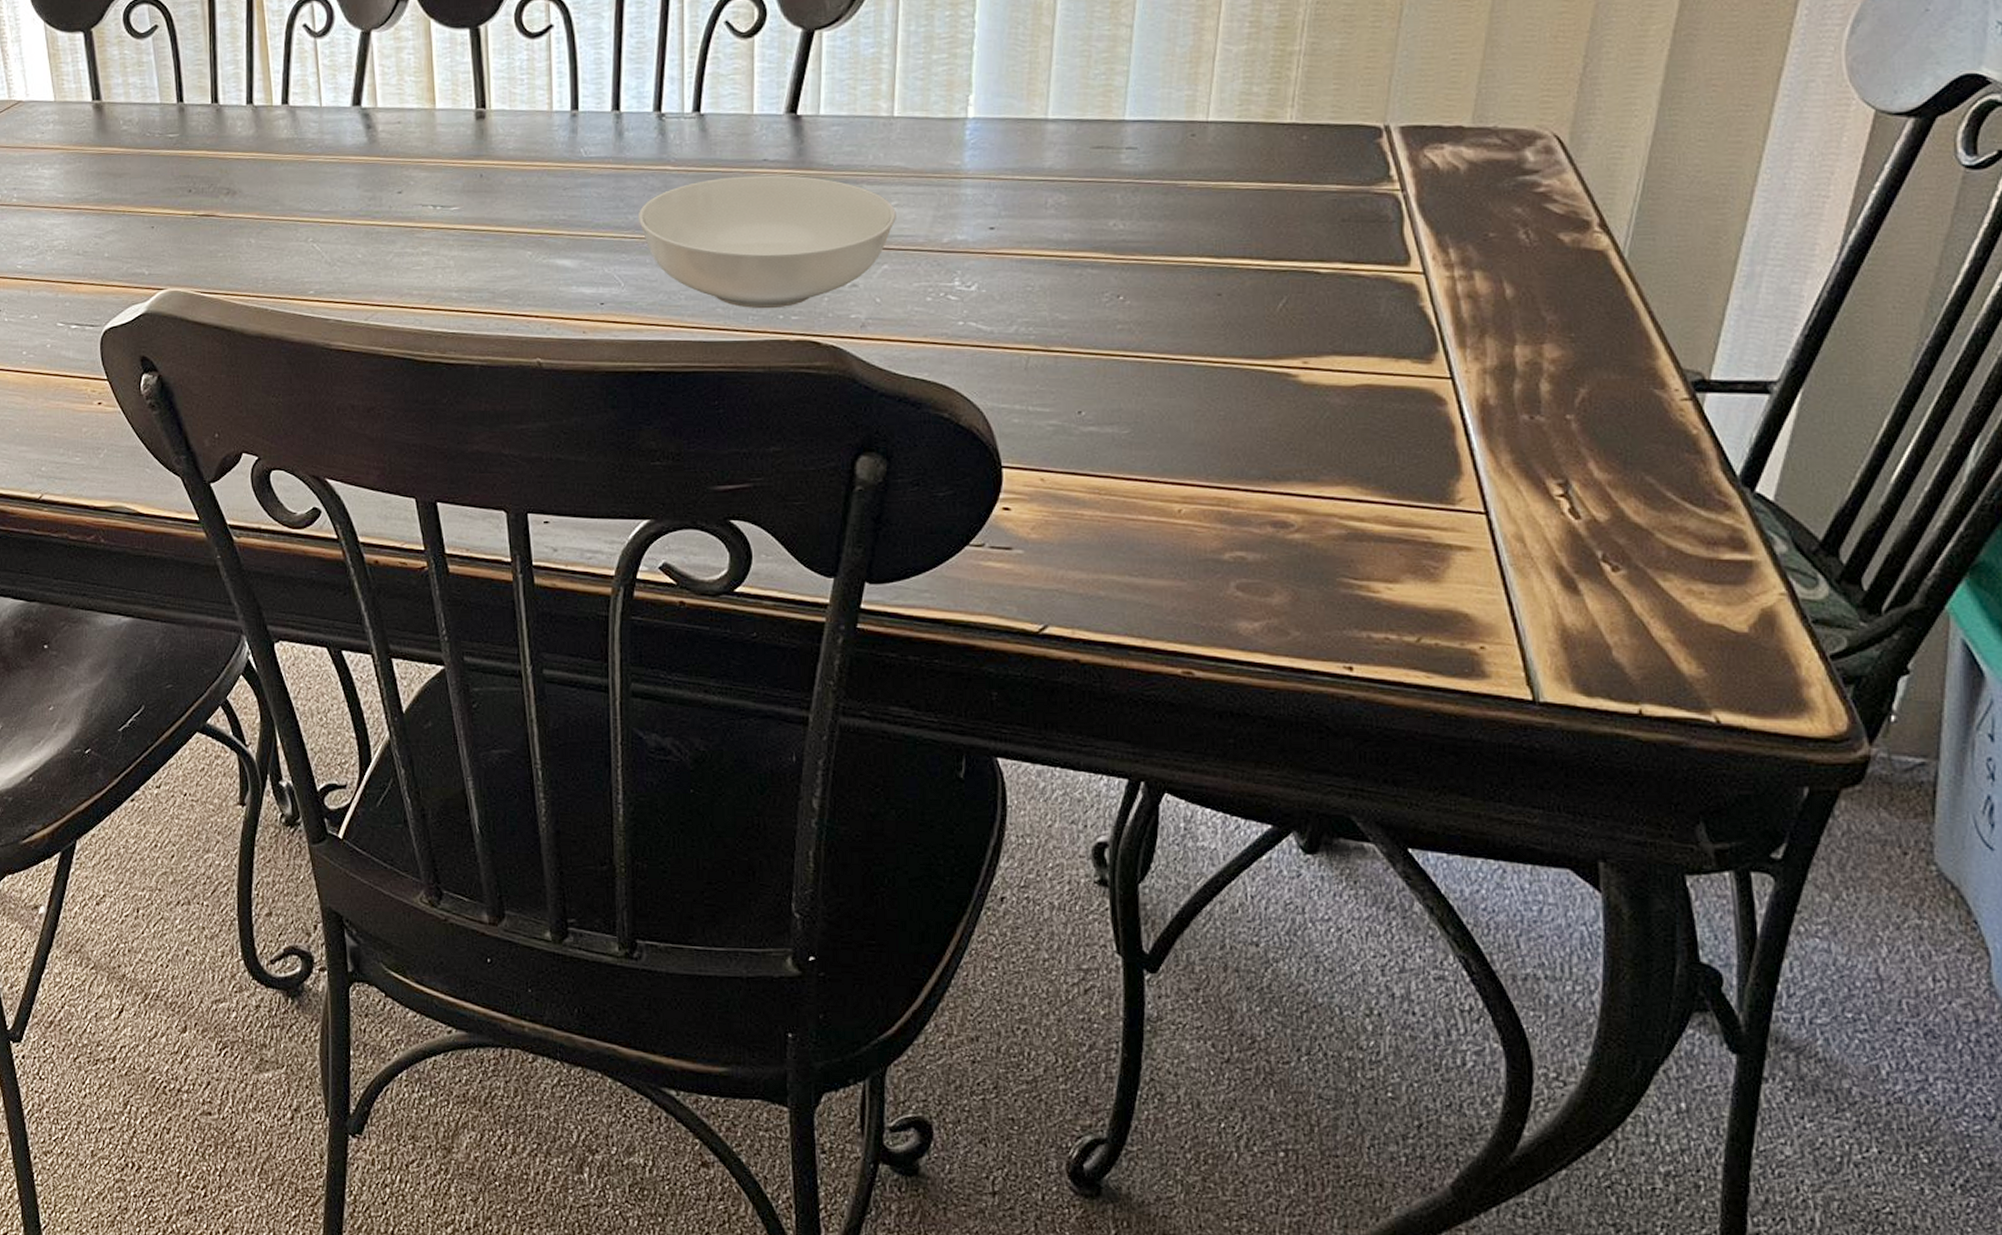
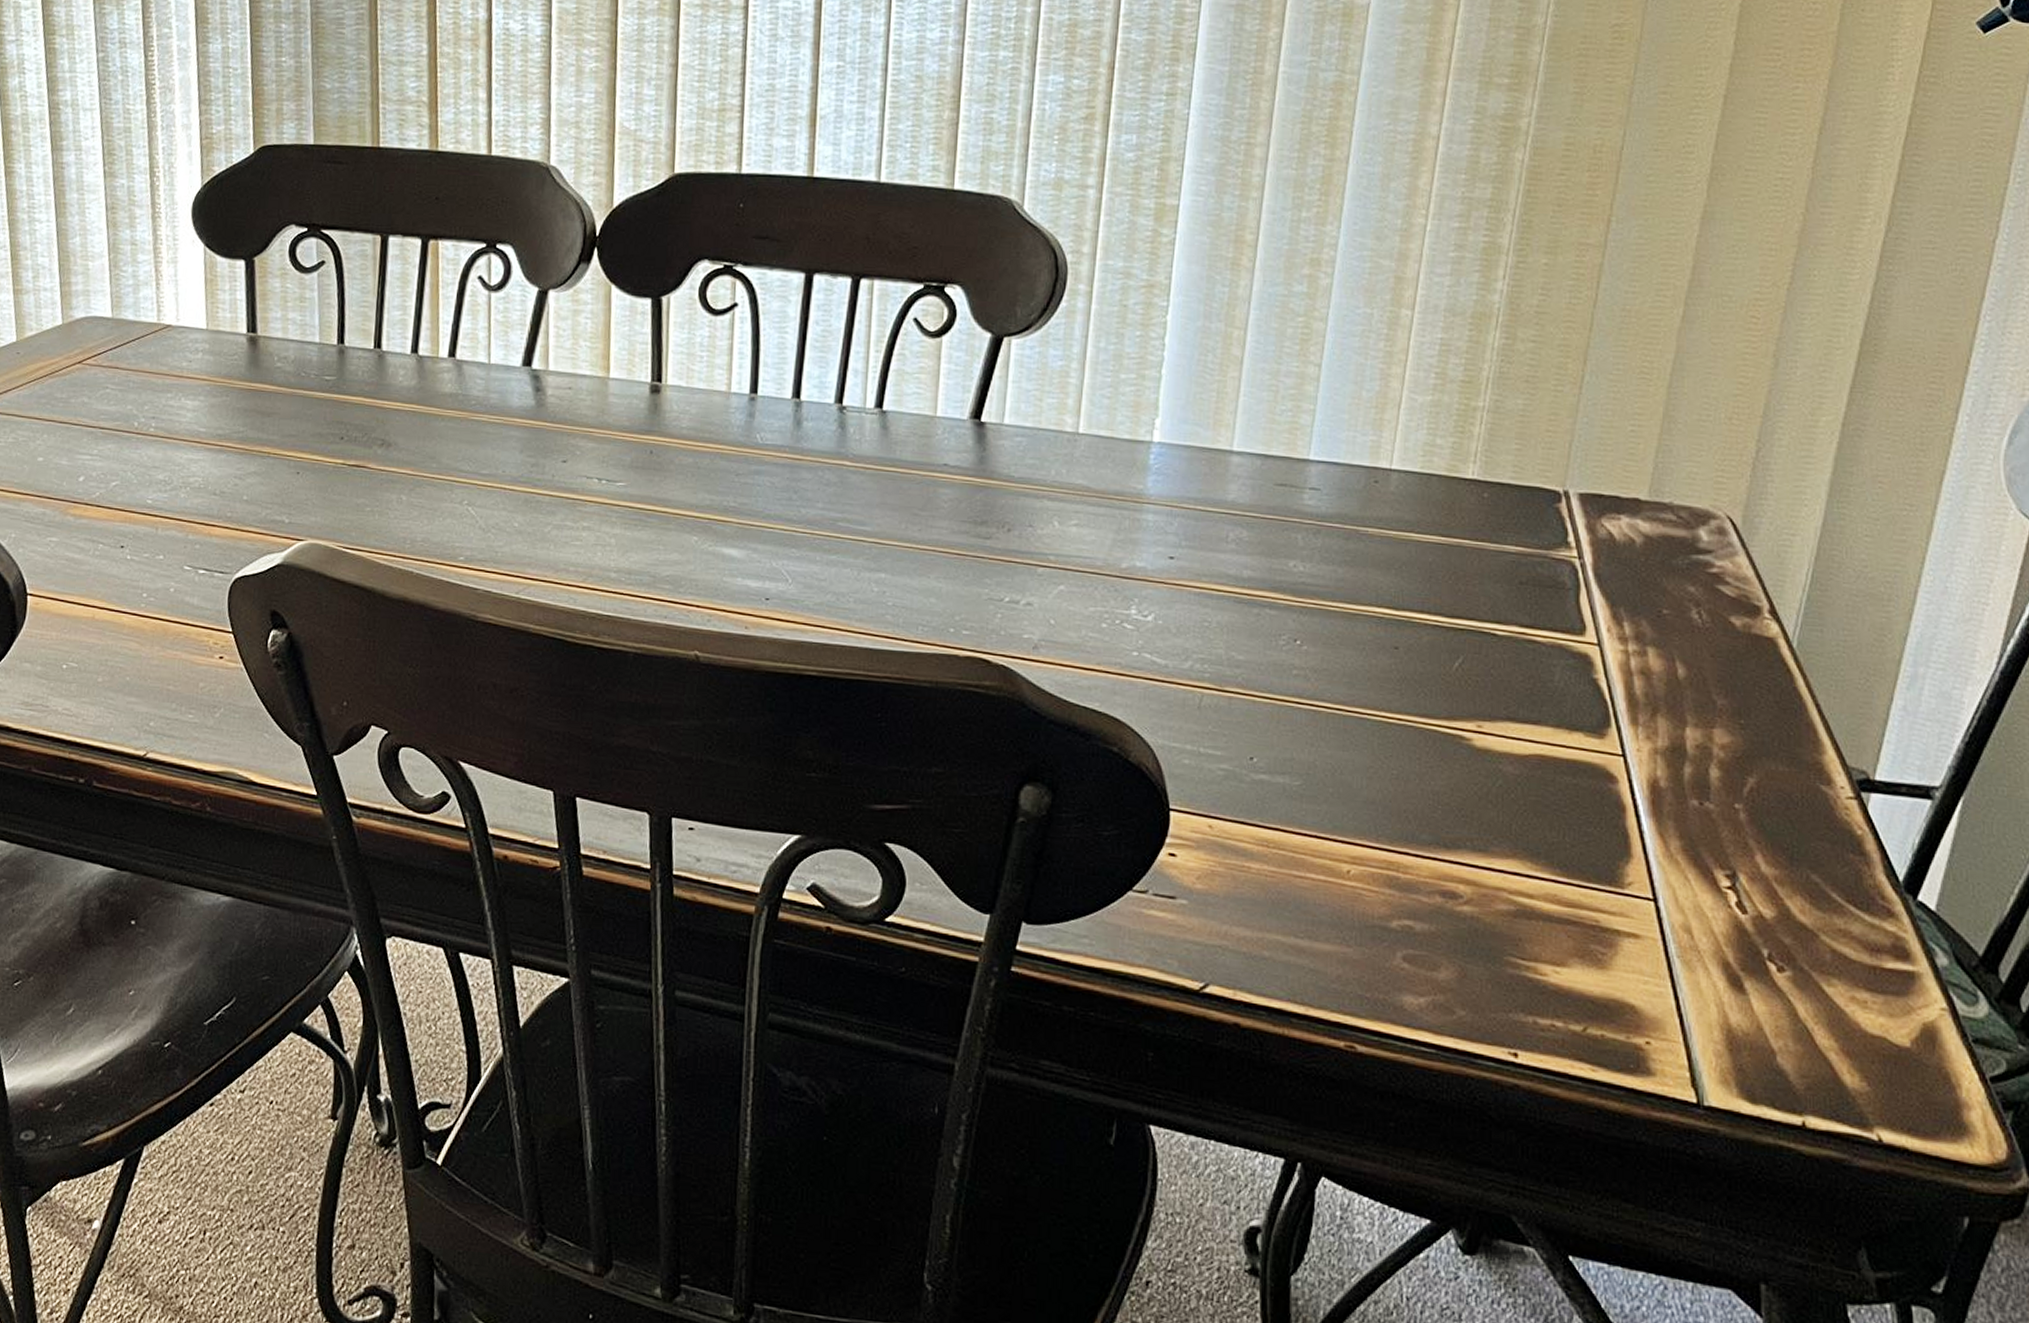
bowl: present [637,175,896,309] -> none [810,478,1076,621]

